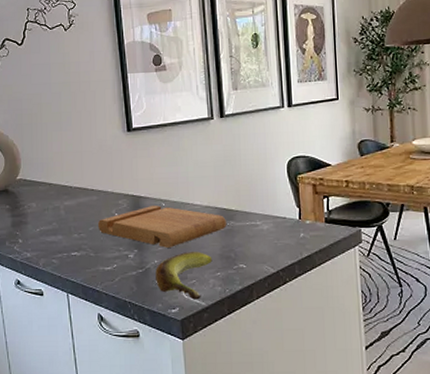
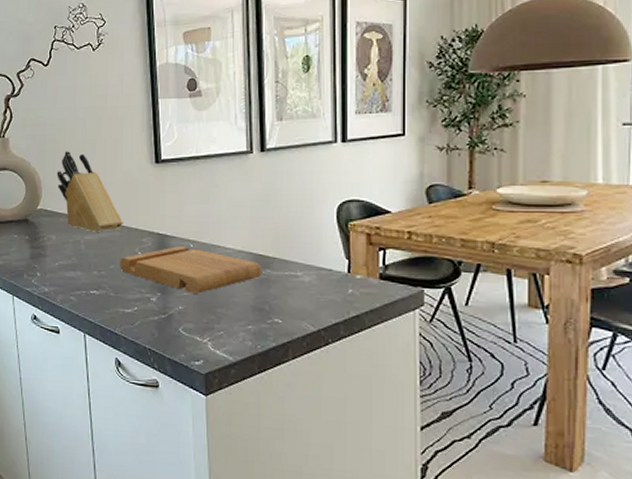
knife block: none [34,123,100,198] -> present [56,151,123,232]
banana: present [155,252,213,300] -> none [179,300,244,354]

